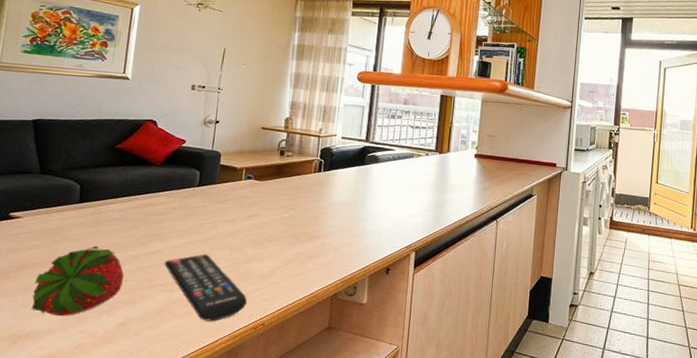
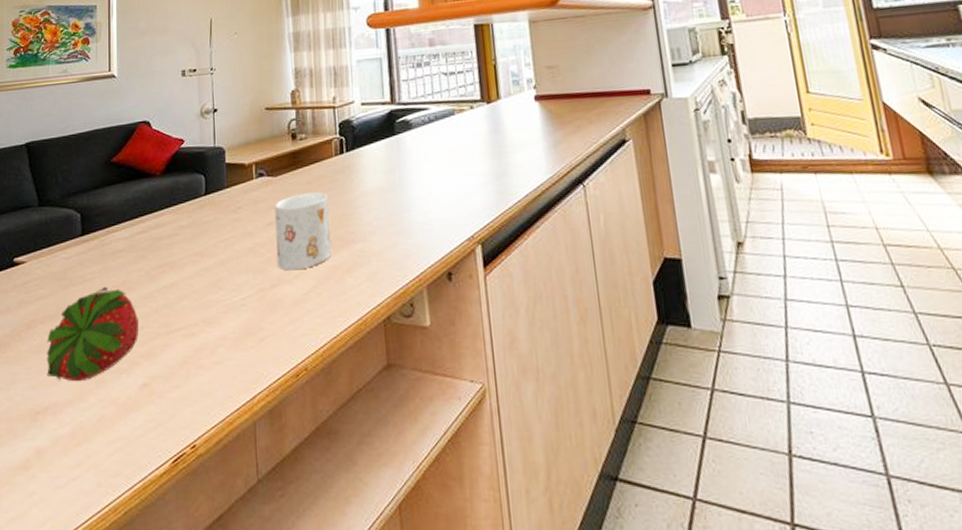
remote control: present [164,254,247,322] -> none [180,281,283,372]
mug: none [252,197,302,253] -> present [275,192,331,271]

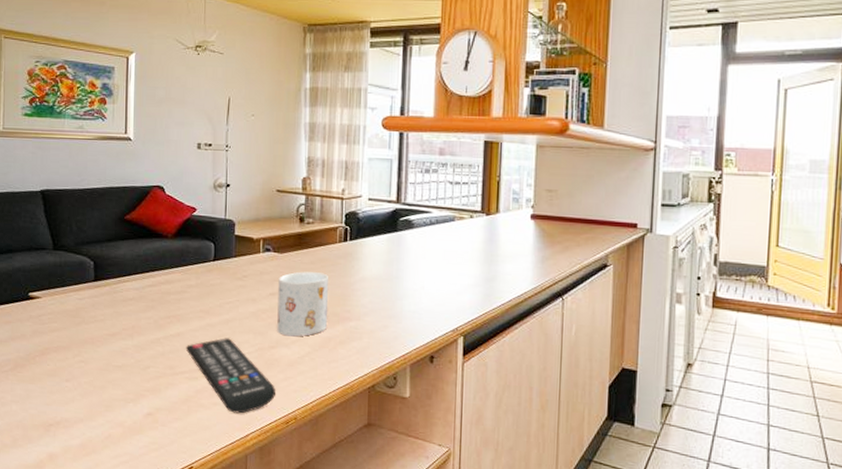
fruit: present [47,286,138,382] -> none [59,328,145,405]
remote control: none [180,281,283,372] -> present [185,338,277,414]

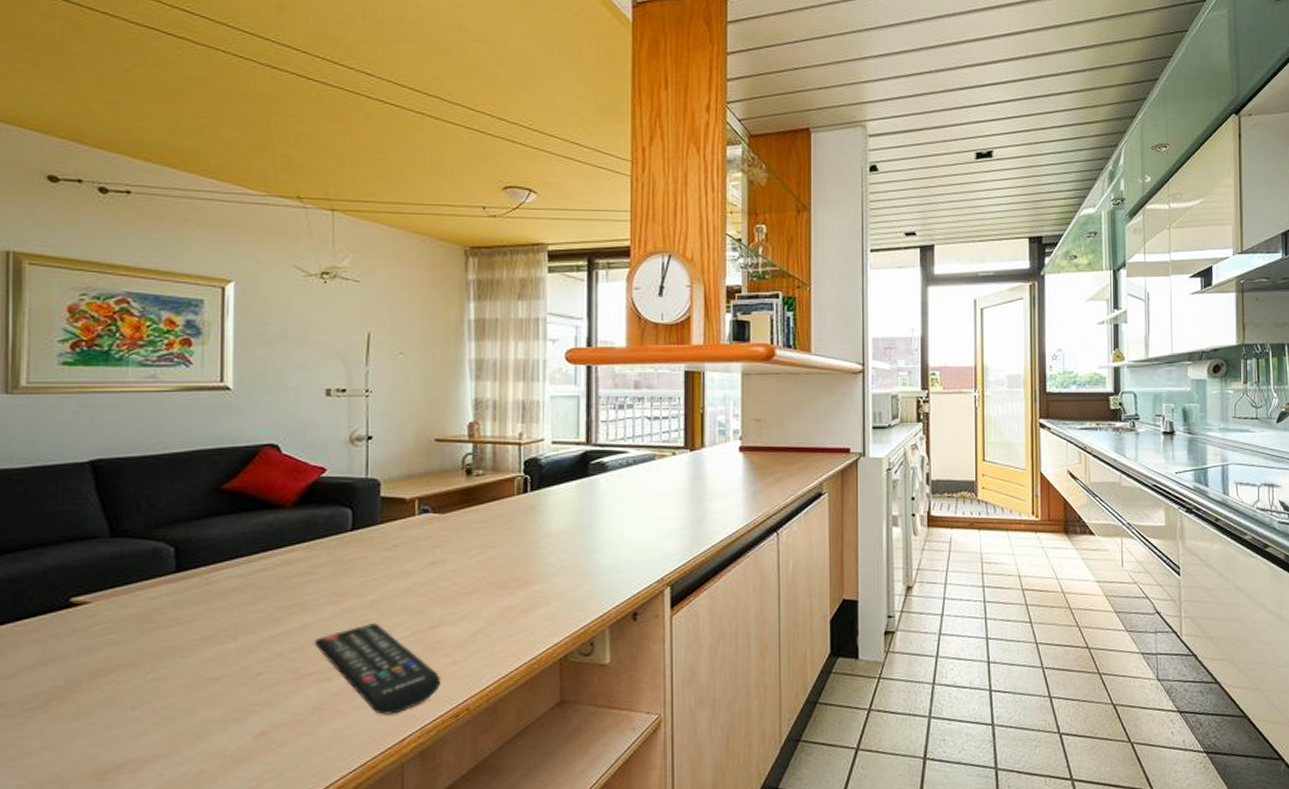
mug: present [277,271,328,337] -> none [440,532,505,612]

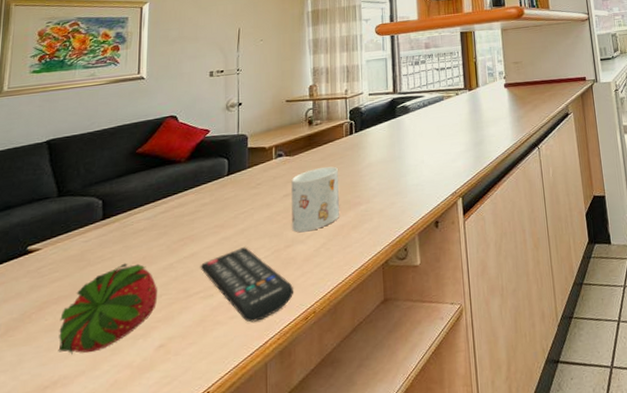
fruit: none [121,629,255,736] -> present [58,263,157,355]
mug: none [440,532,505,612] -> present [291,166,339,233]

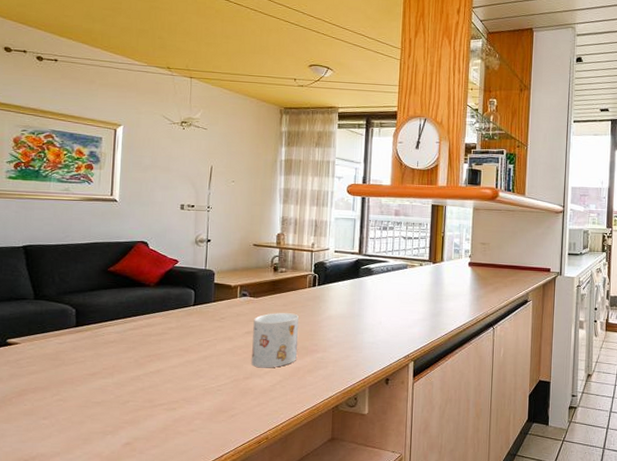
fruit: present [58,263,157,355] -> none [36,368,125,439]
remote control: present [200,247,294,323] -> none [164,372,250,438]

